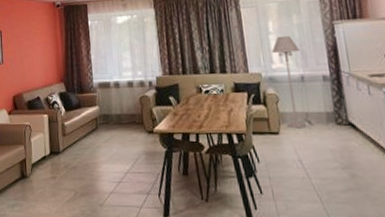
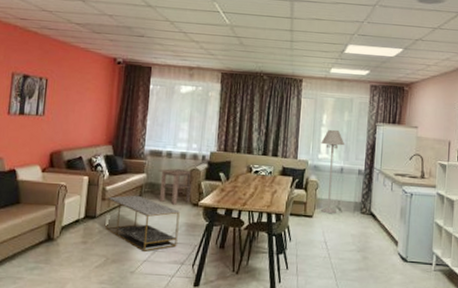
coffee table: none [68,128,140,183] -> present [105,195,180,251]
side table: none [109,98,146,134] -> present [158,168,193,205]

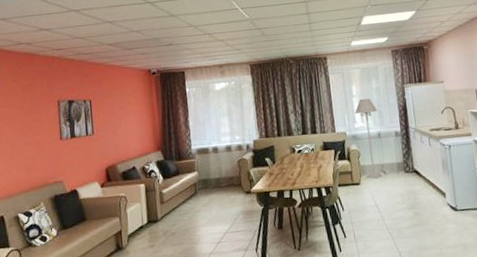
coffee table: present [105,195,180,251] -> none [166,193,238,245]
side table: present [158,168,193,205] -> none [208,161,243,196]

